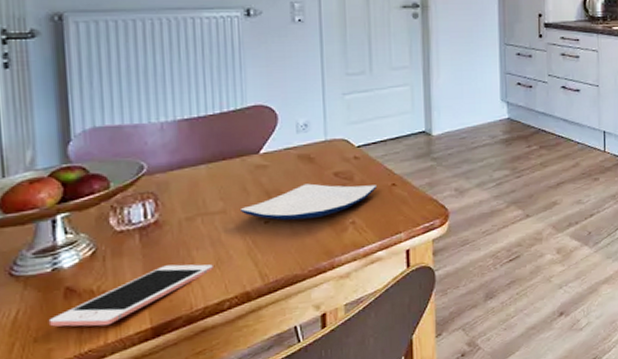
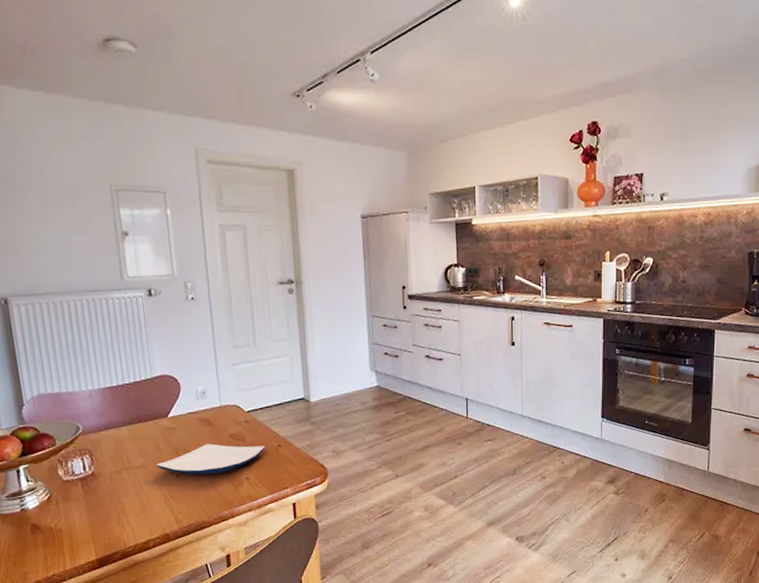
cell phone: present [50,264,213,327] -> none [23,509,139,557]

